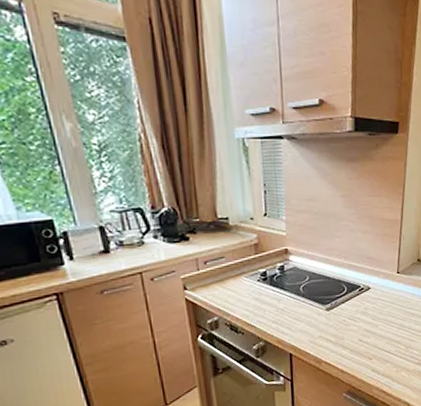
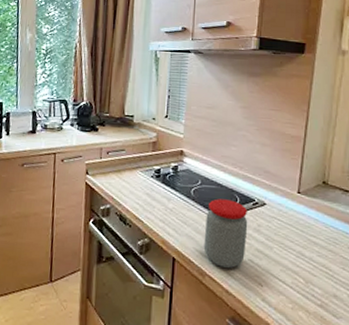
jar: none [317,290,356,352] -> present [203,199,248,269]

